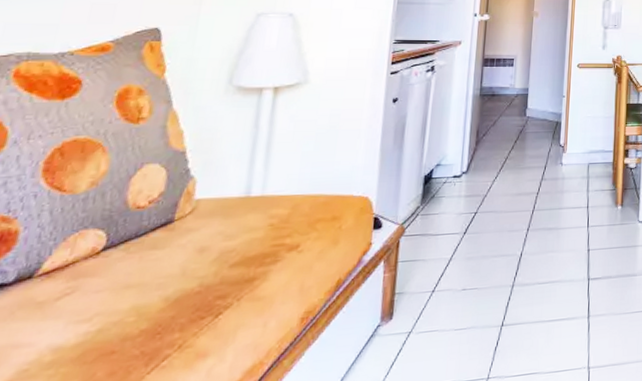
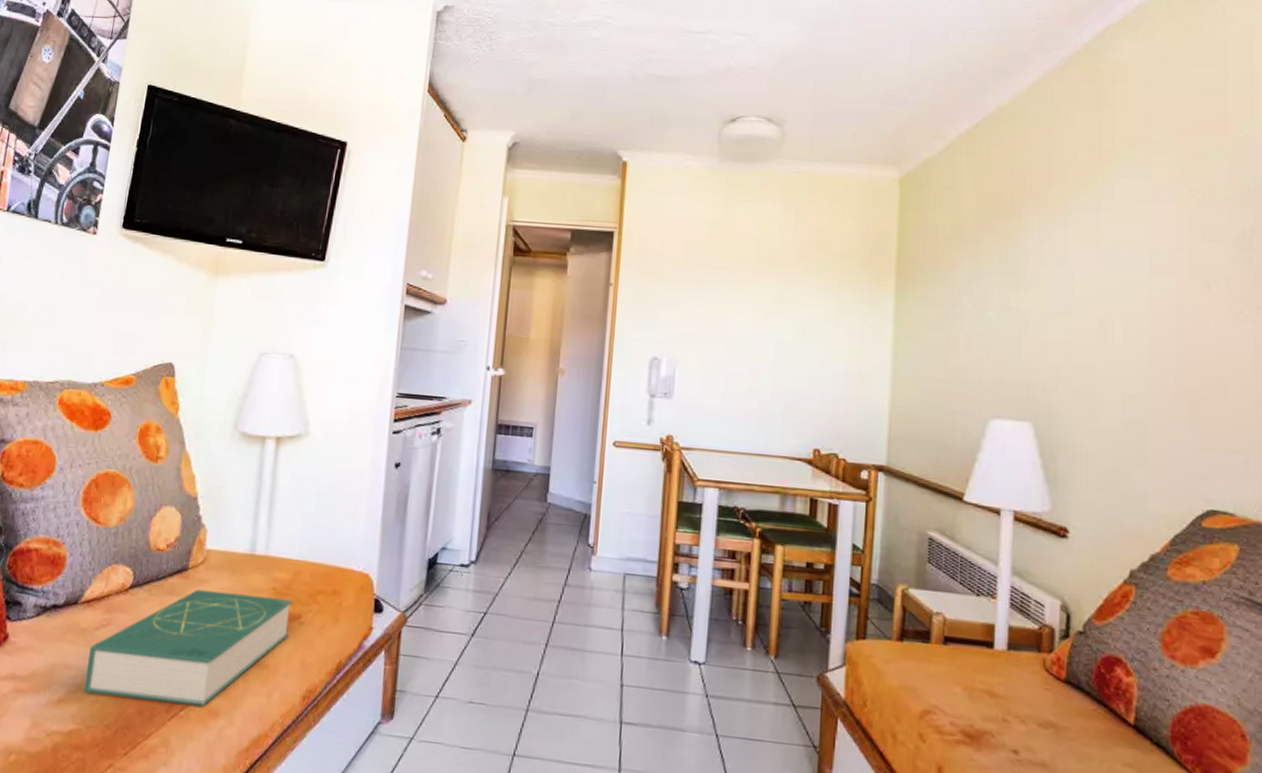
book: none [38,232,291,368] -> present [83,589,293,707]

